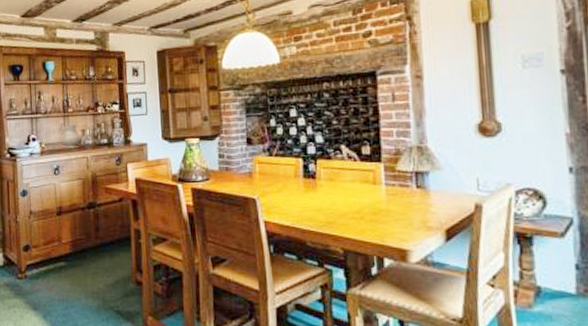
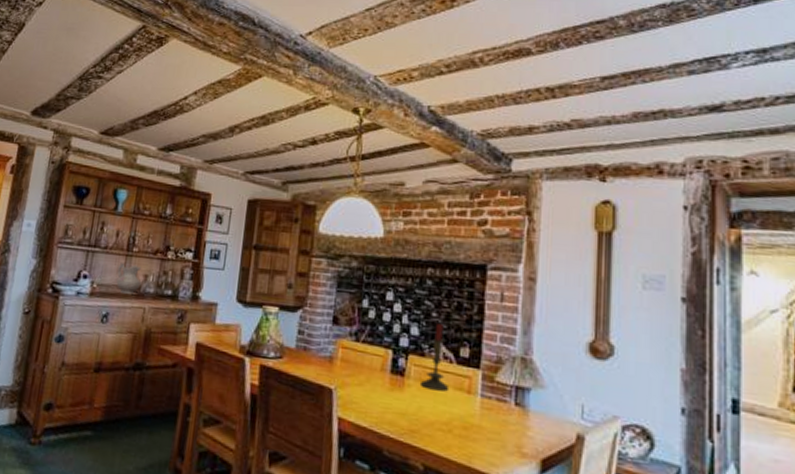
candle: none [331,128,355,186] -> present [421,322,448,392]

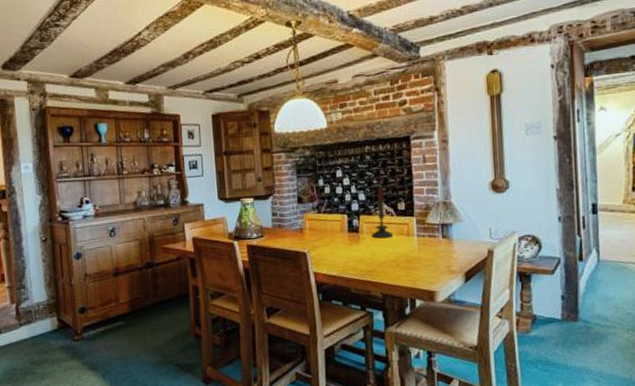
ceramic pitcher: present [116,263,142,295] -> none [114,184,137,211]

